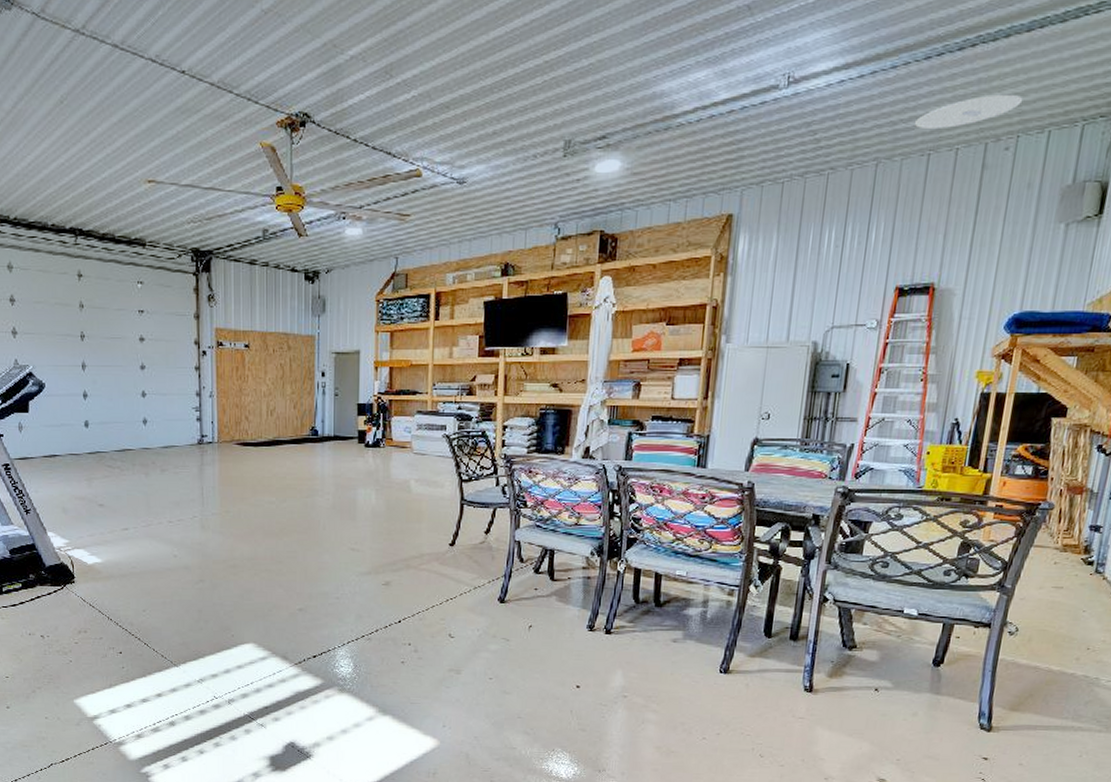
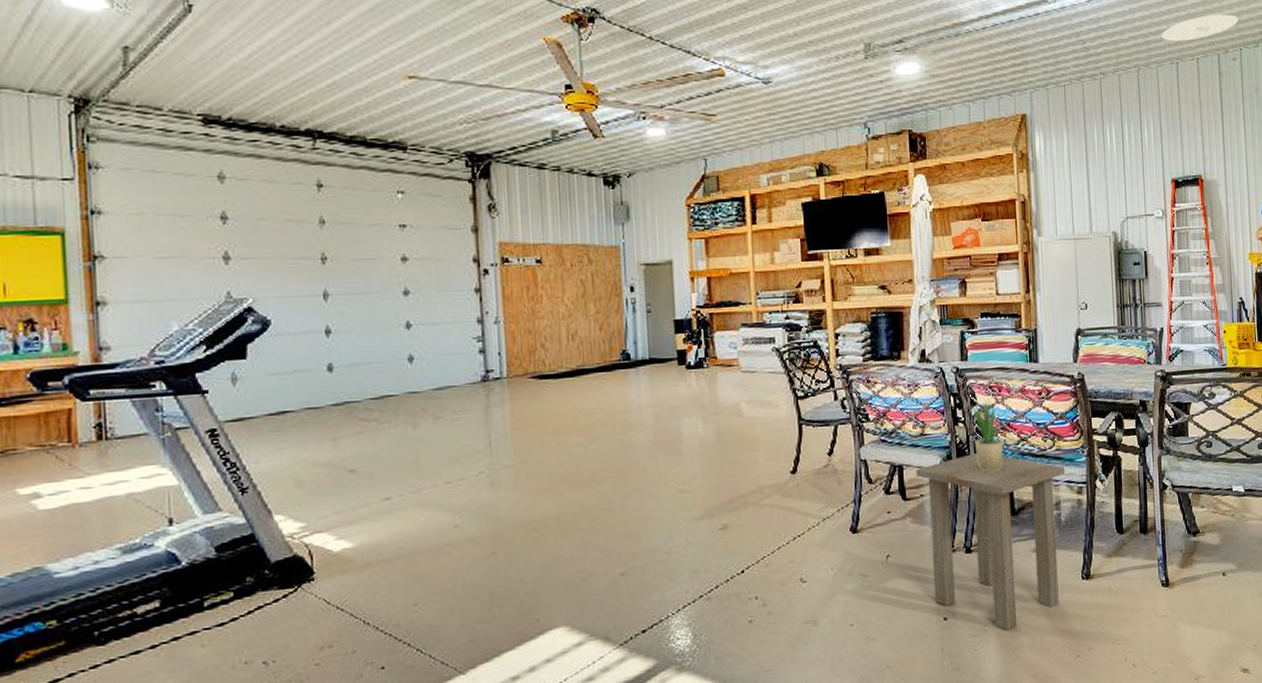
side table: none [566,547,719,706] -> present [916,453,1066,631]
potted plant: none [627,496,658,565] -> present [972,396,1004,472]

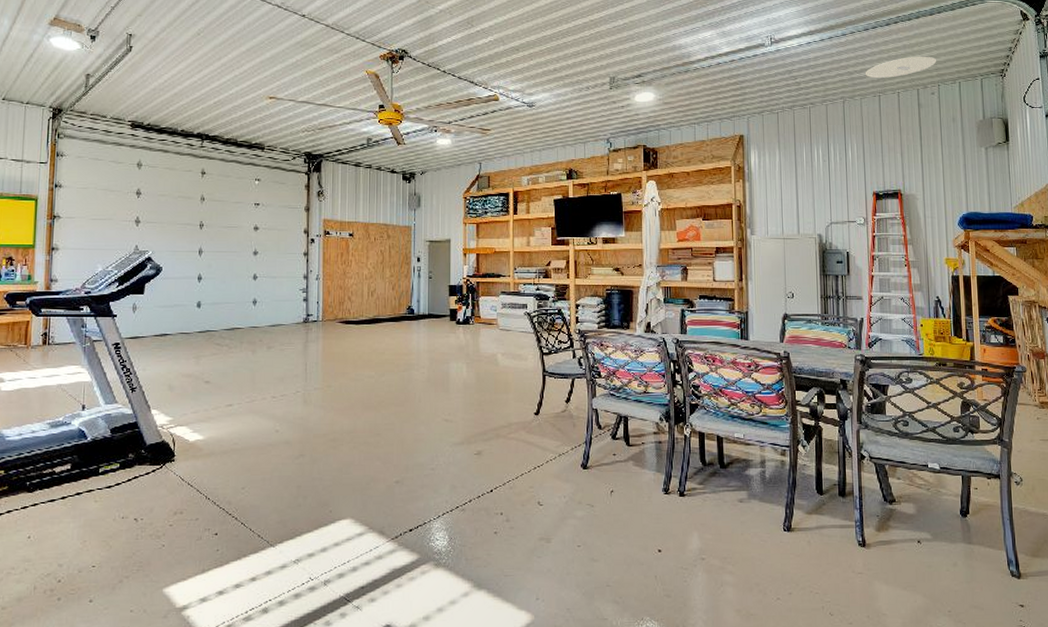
side table: present [916,453,1066,631] -> none [639,412,771,568]
potted plant: present [972,396,1004,472] -> none [689,365,716,428]

